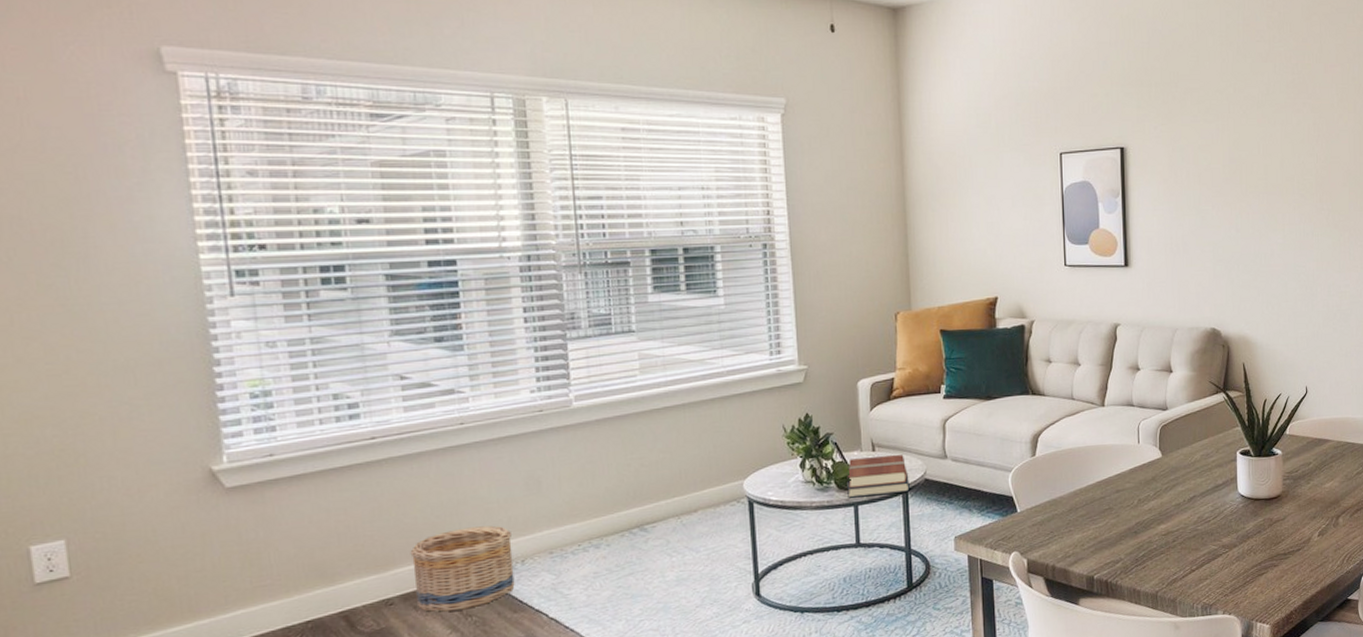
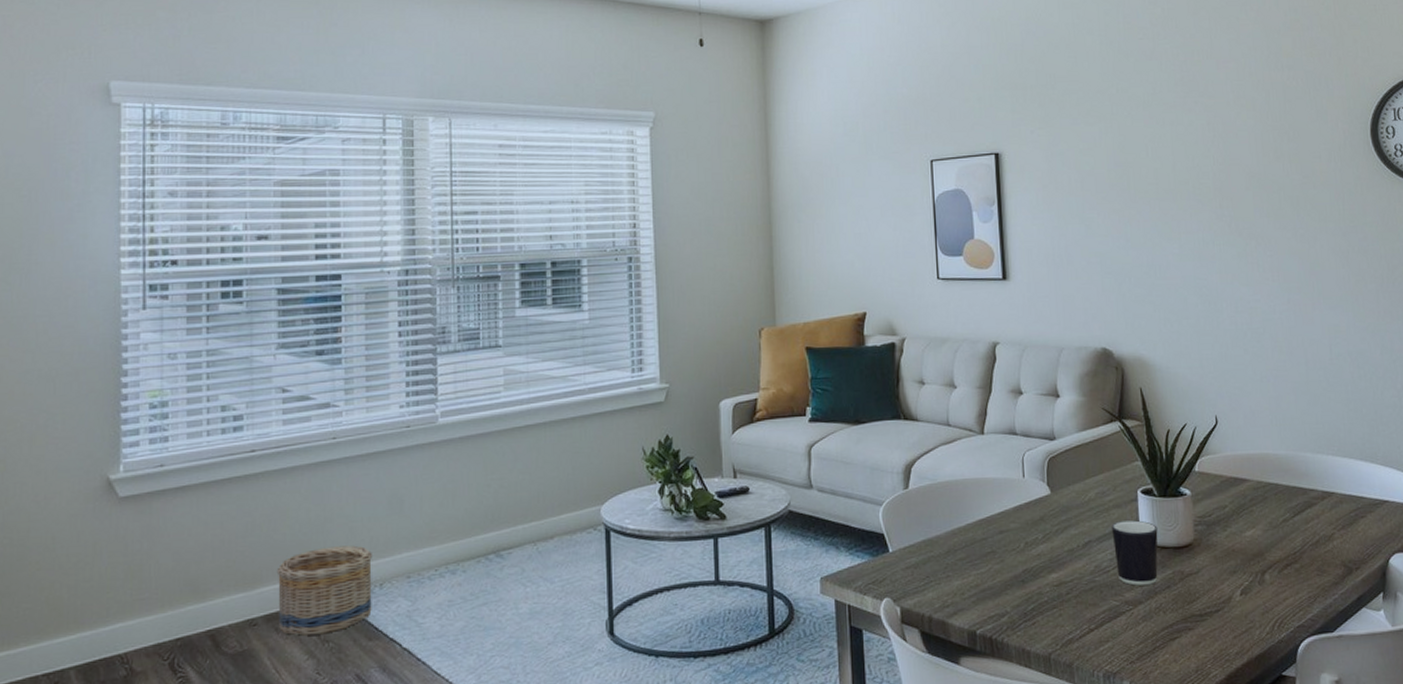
books: present [847,455,910,498] -> none [707,483,773,530]
mug: none [1213,477,1253,532] -> present [1111,520,1158,586]

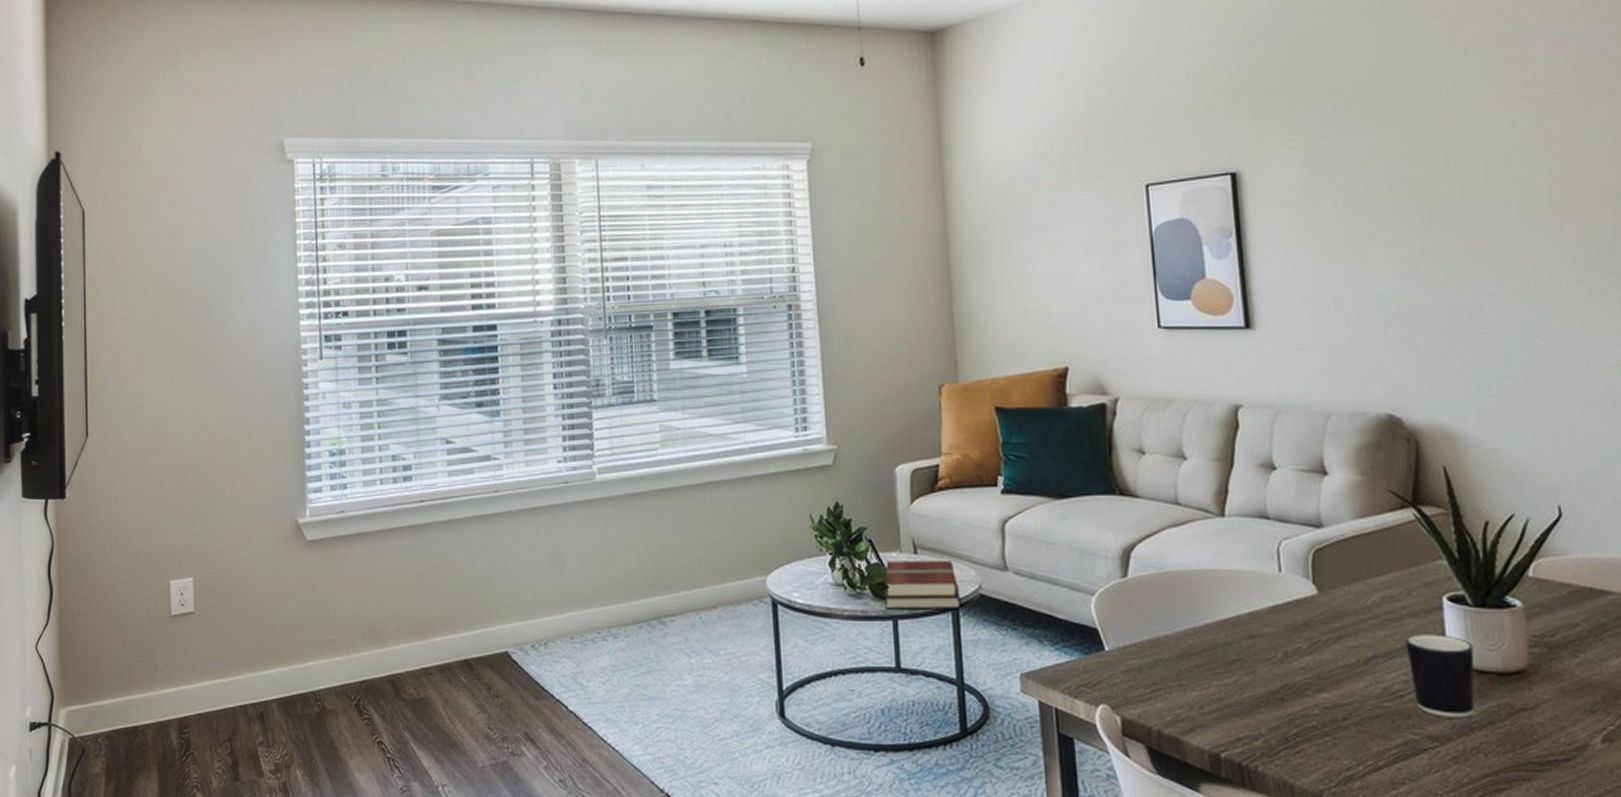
basket: present [276,545,372,636] -> none [447,601,538,689]
books: none [707,483,773,530] -> present [883,561,961,610]

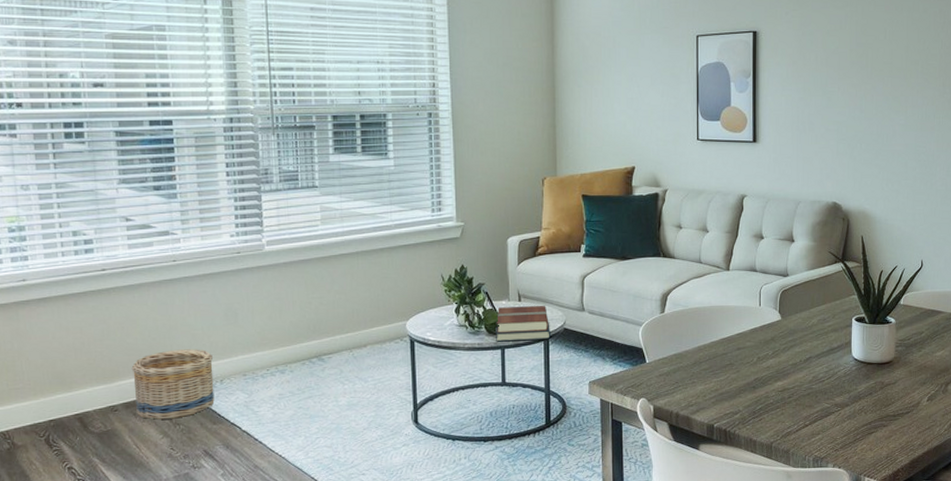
basket: none [447,601,538,689] -> present [131,349,215,420]
mug: present [1405,634,1475,718] -> none [828,342,866,392]

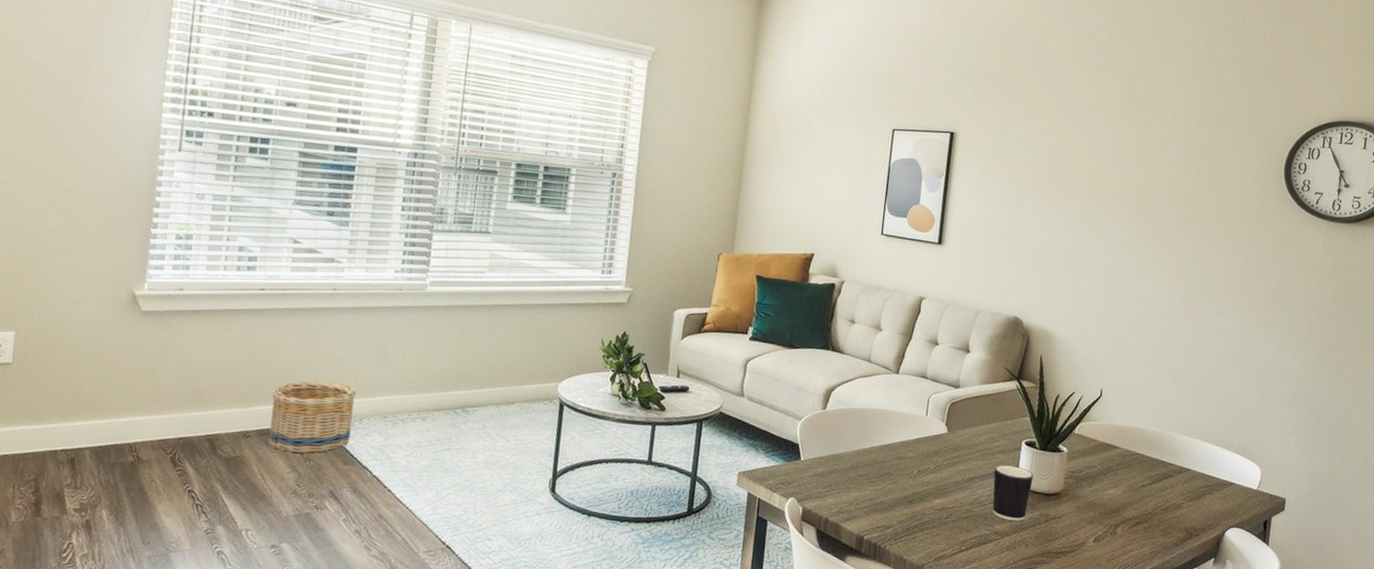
books: present [495,306,550,342] -> none [648,381,706,421]
mug: none [828,342,866,392] -> present [992,465,1034,521]

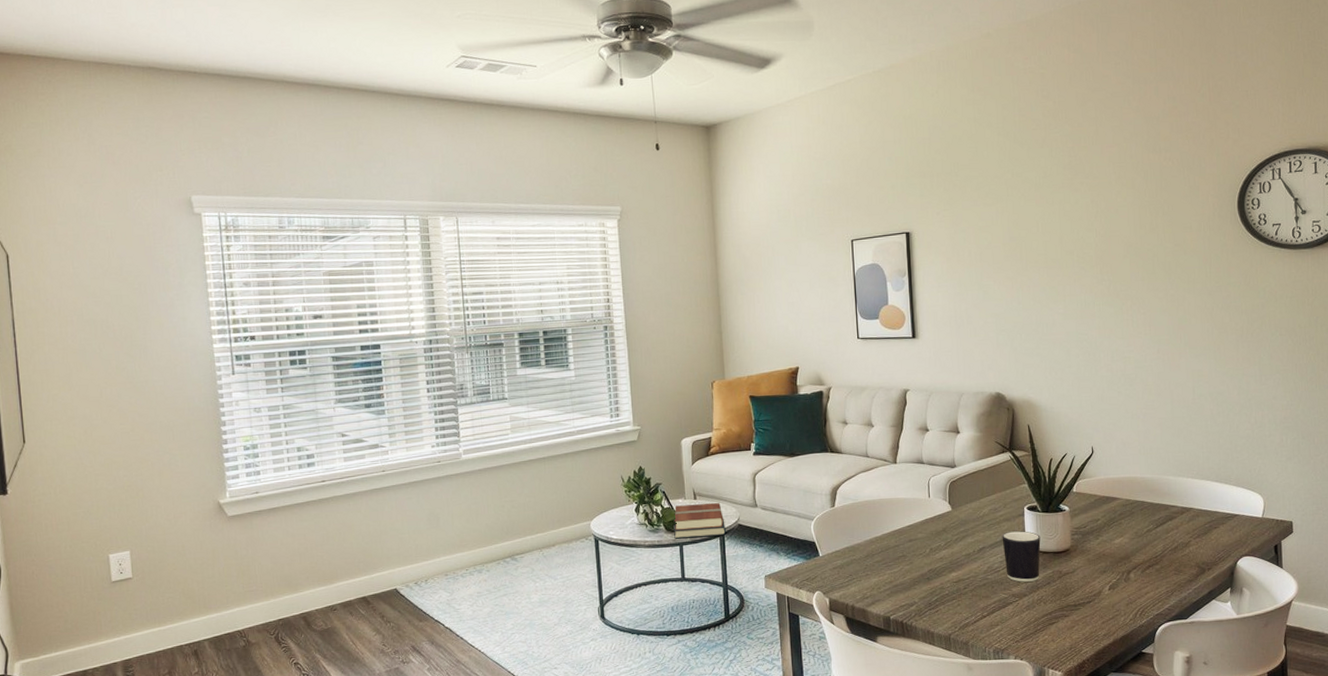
basket: present [269,381,356,454] -> none [348,551,421,618]
books: none [648,381,706,421] -> present [673,503,726,539]

